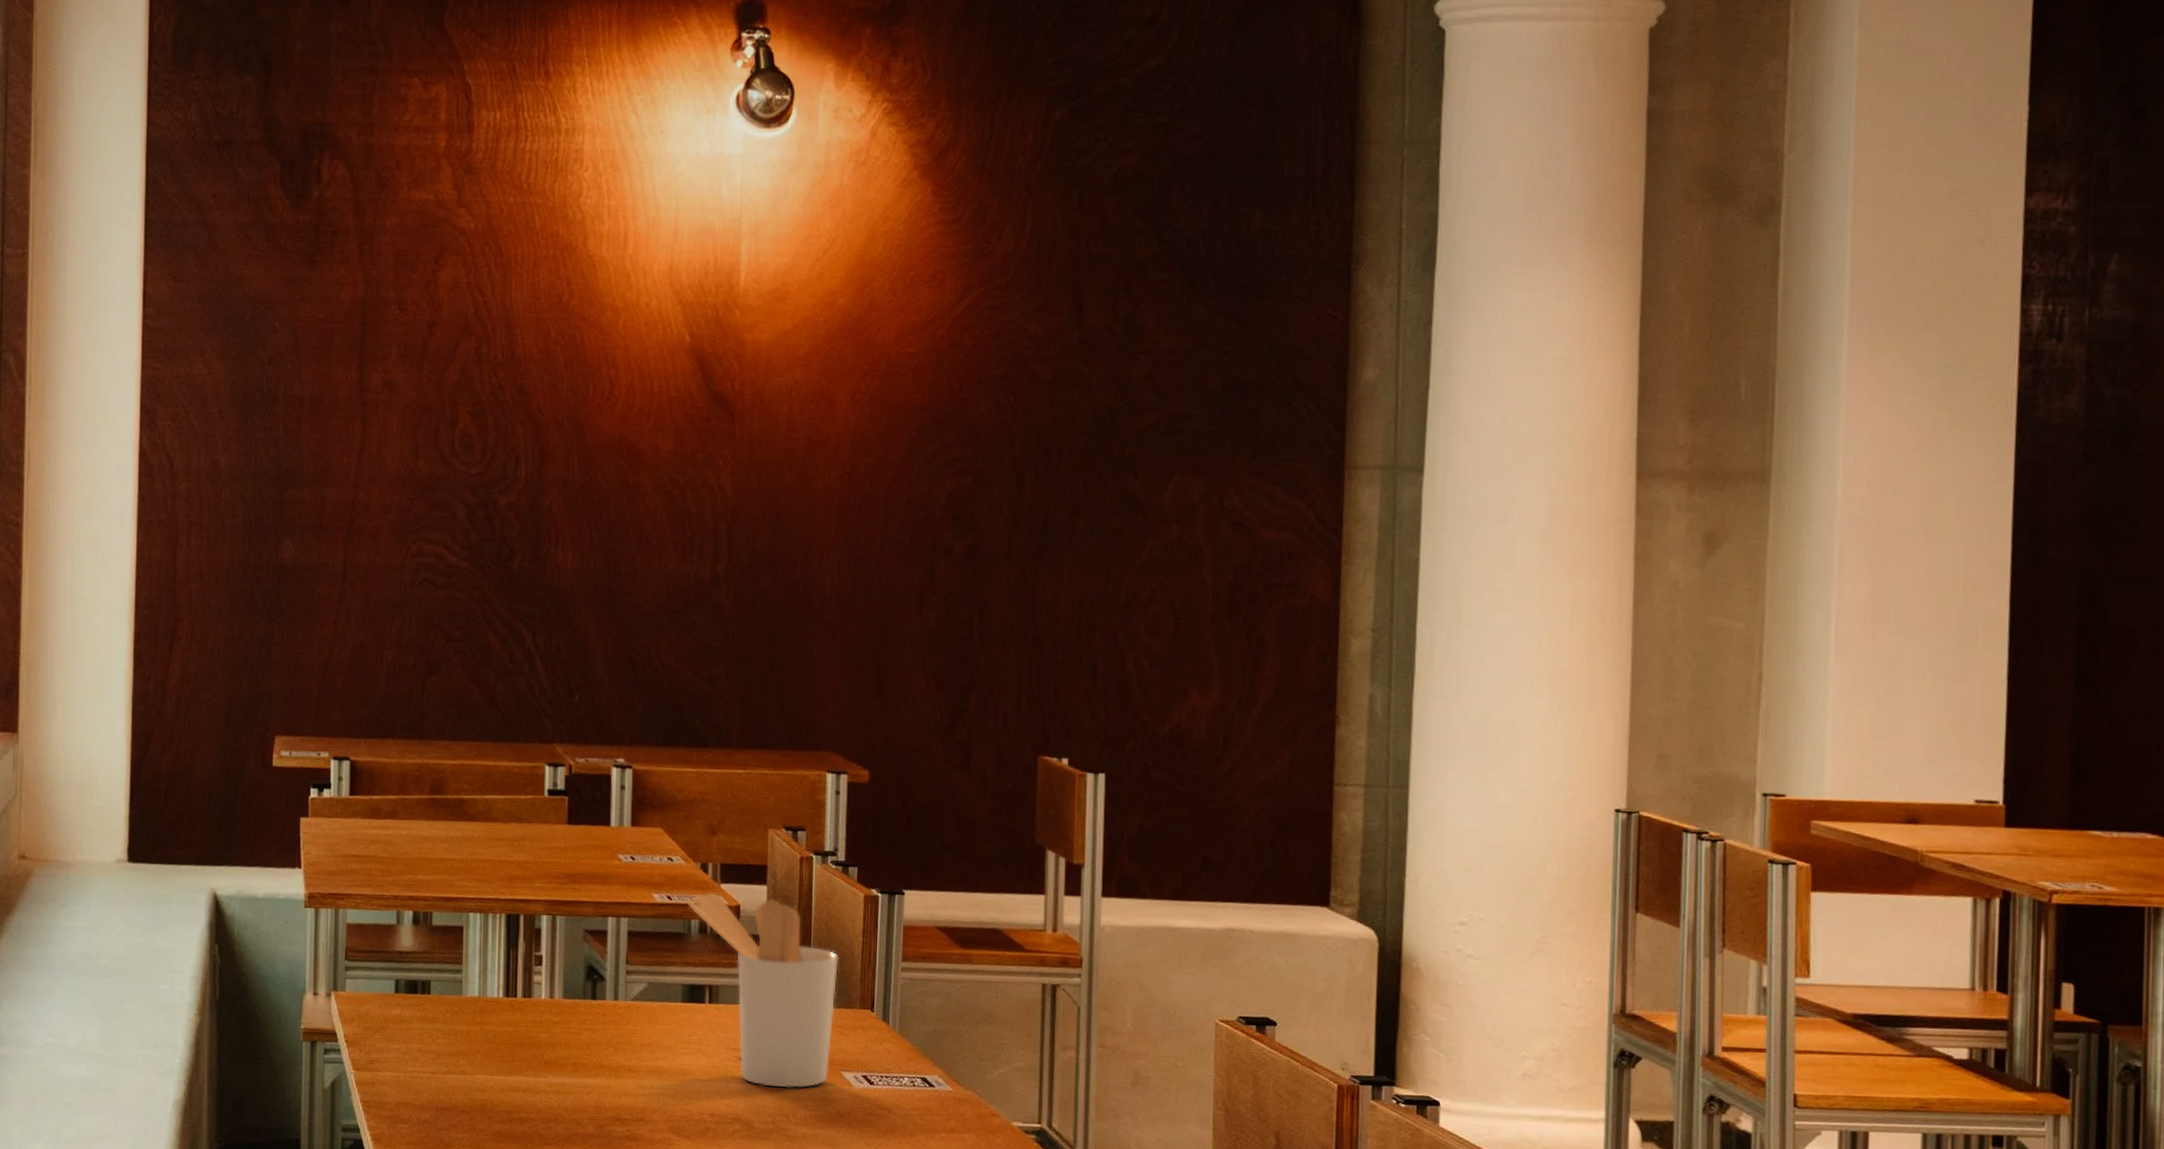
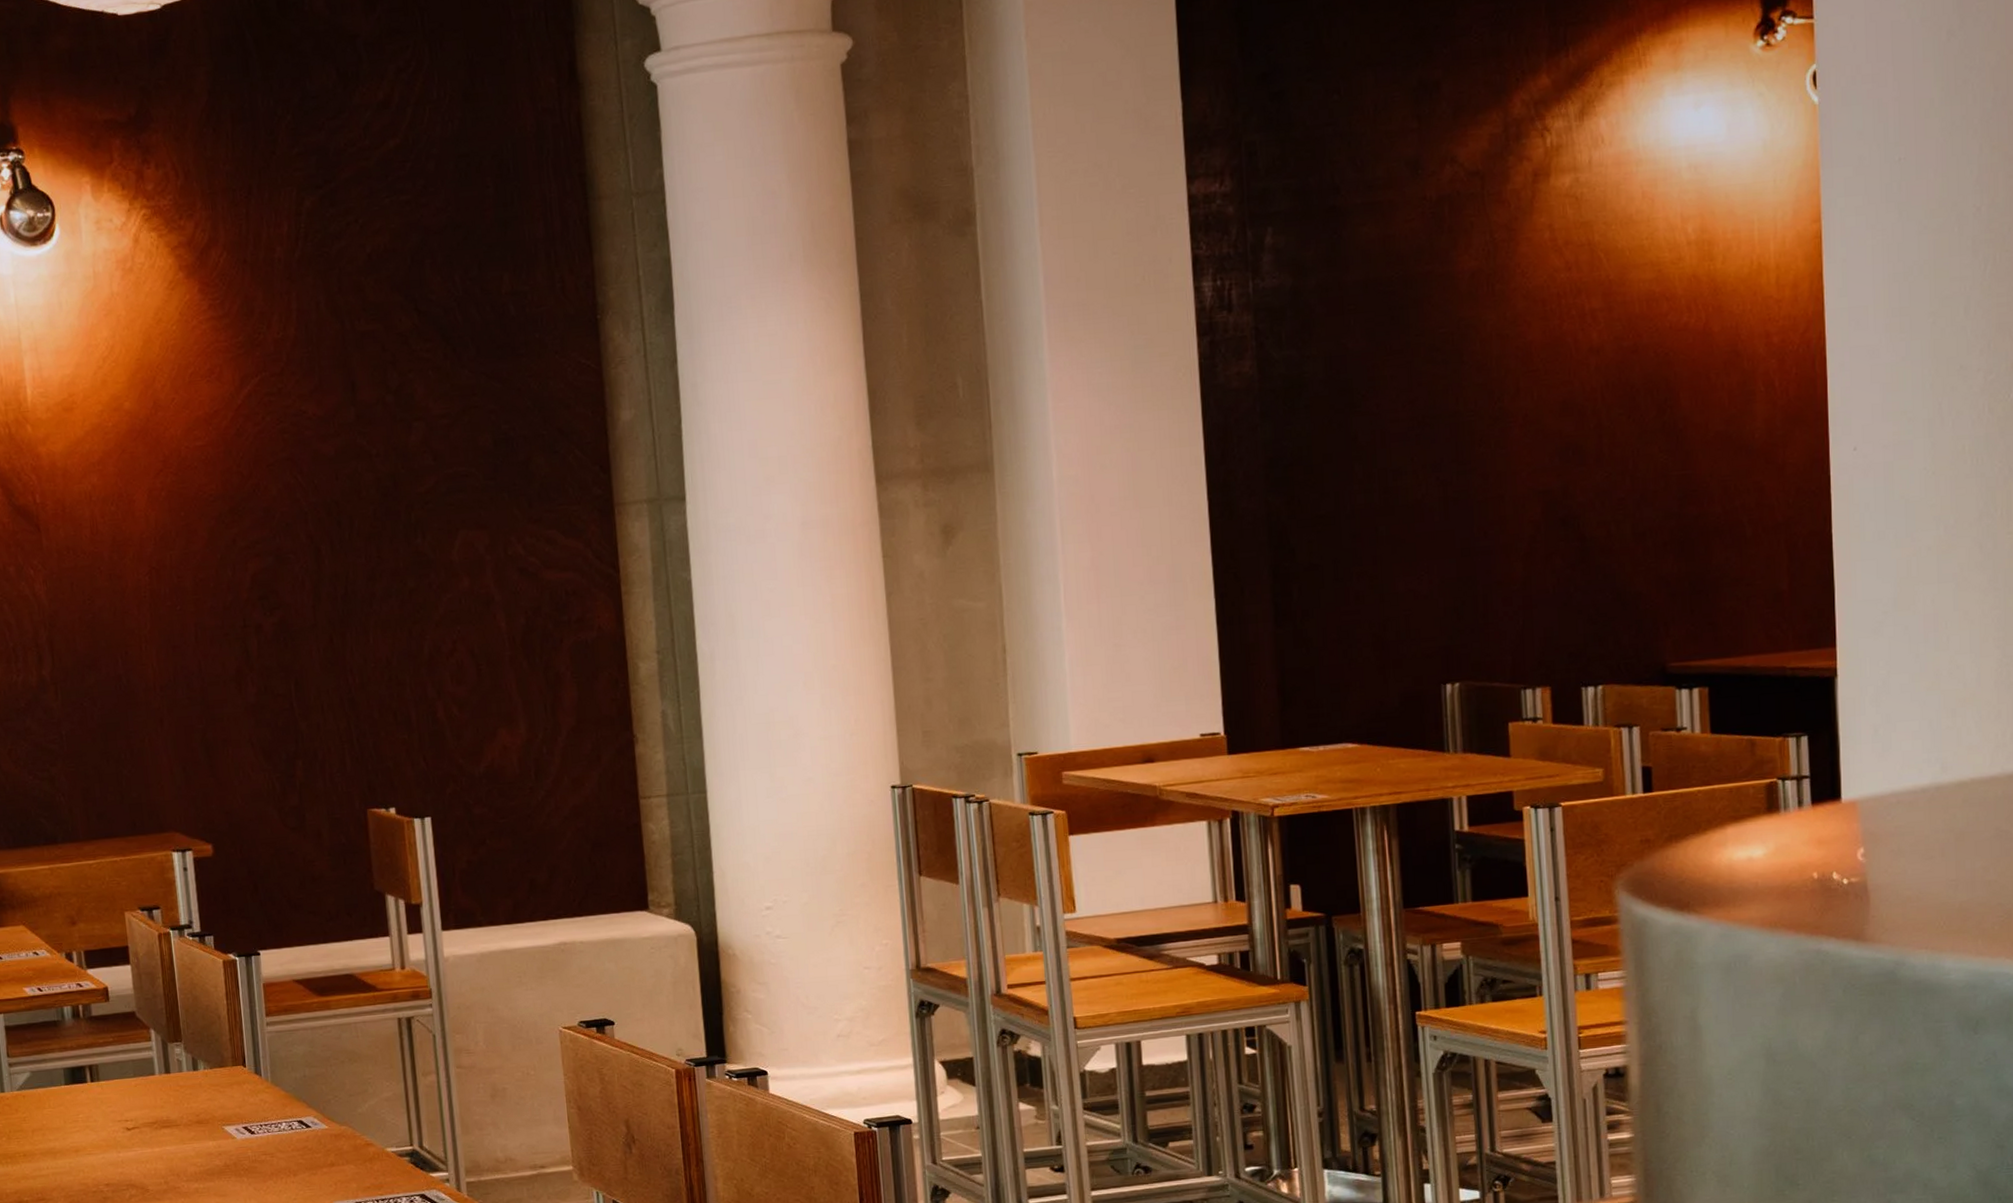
utensil holder: present [686,892,840,1089] -> none [56,976,212,1151]

